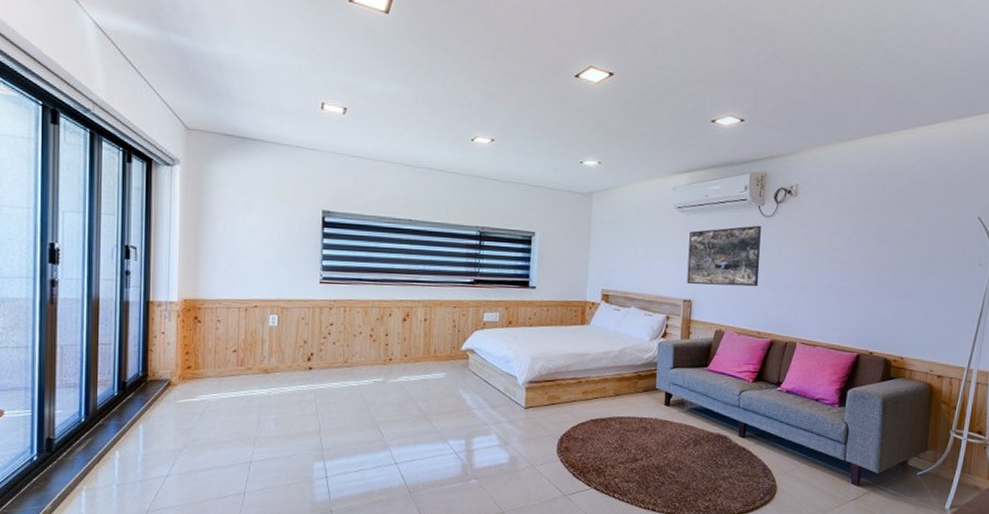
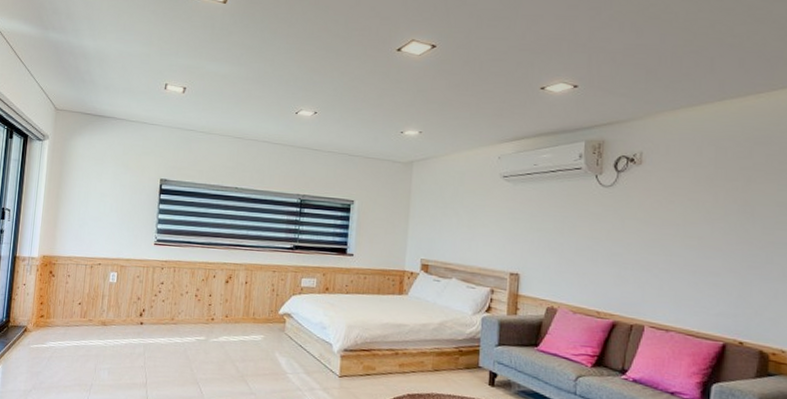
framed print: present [687,225,761,287] -> none [513,195,599,262]

